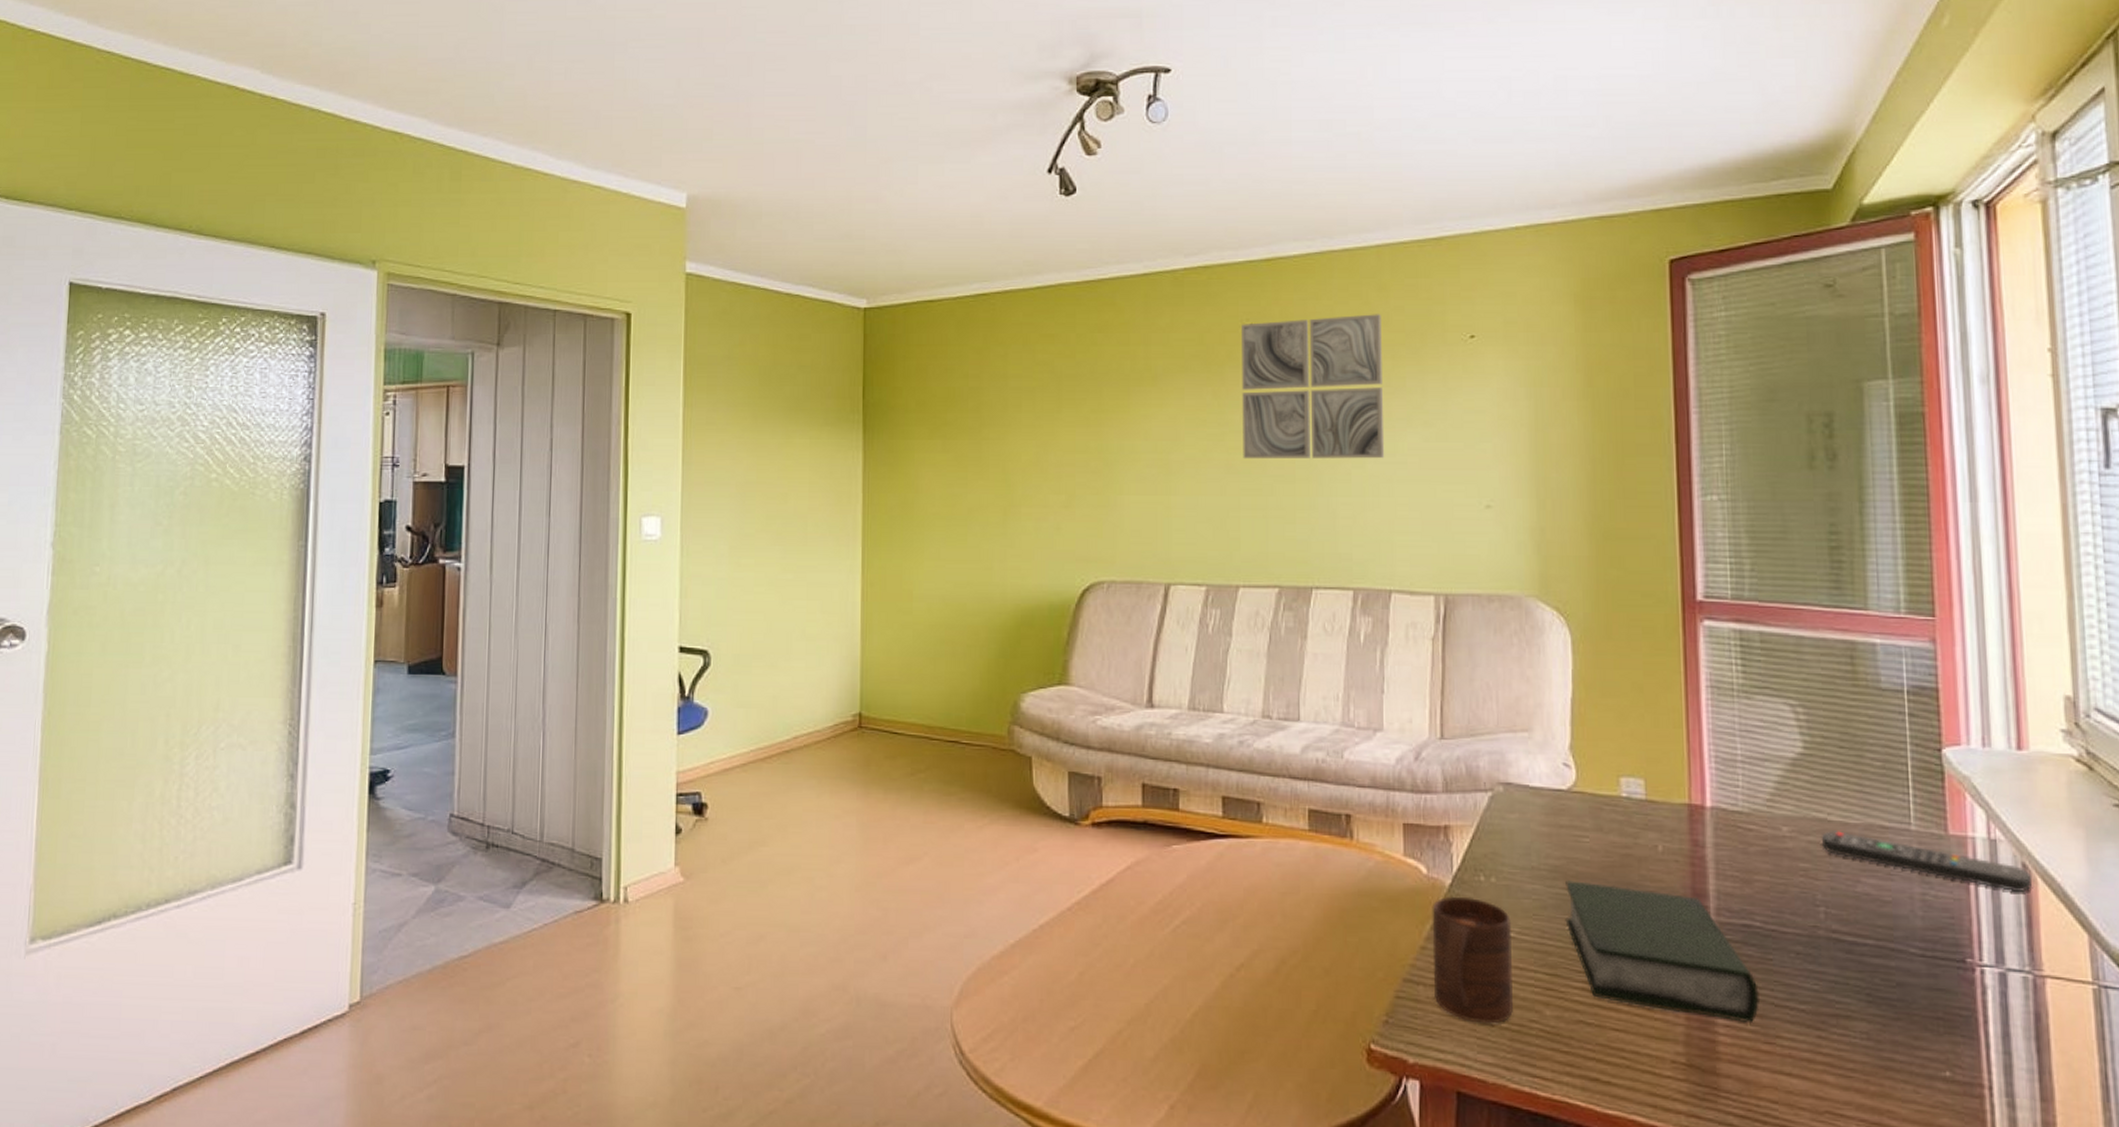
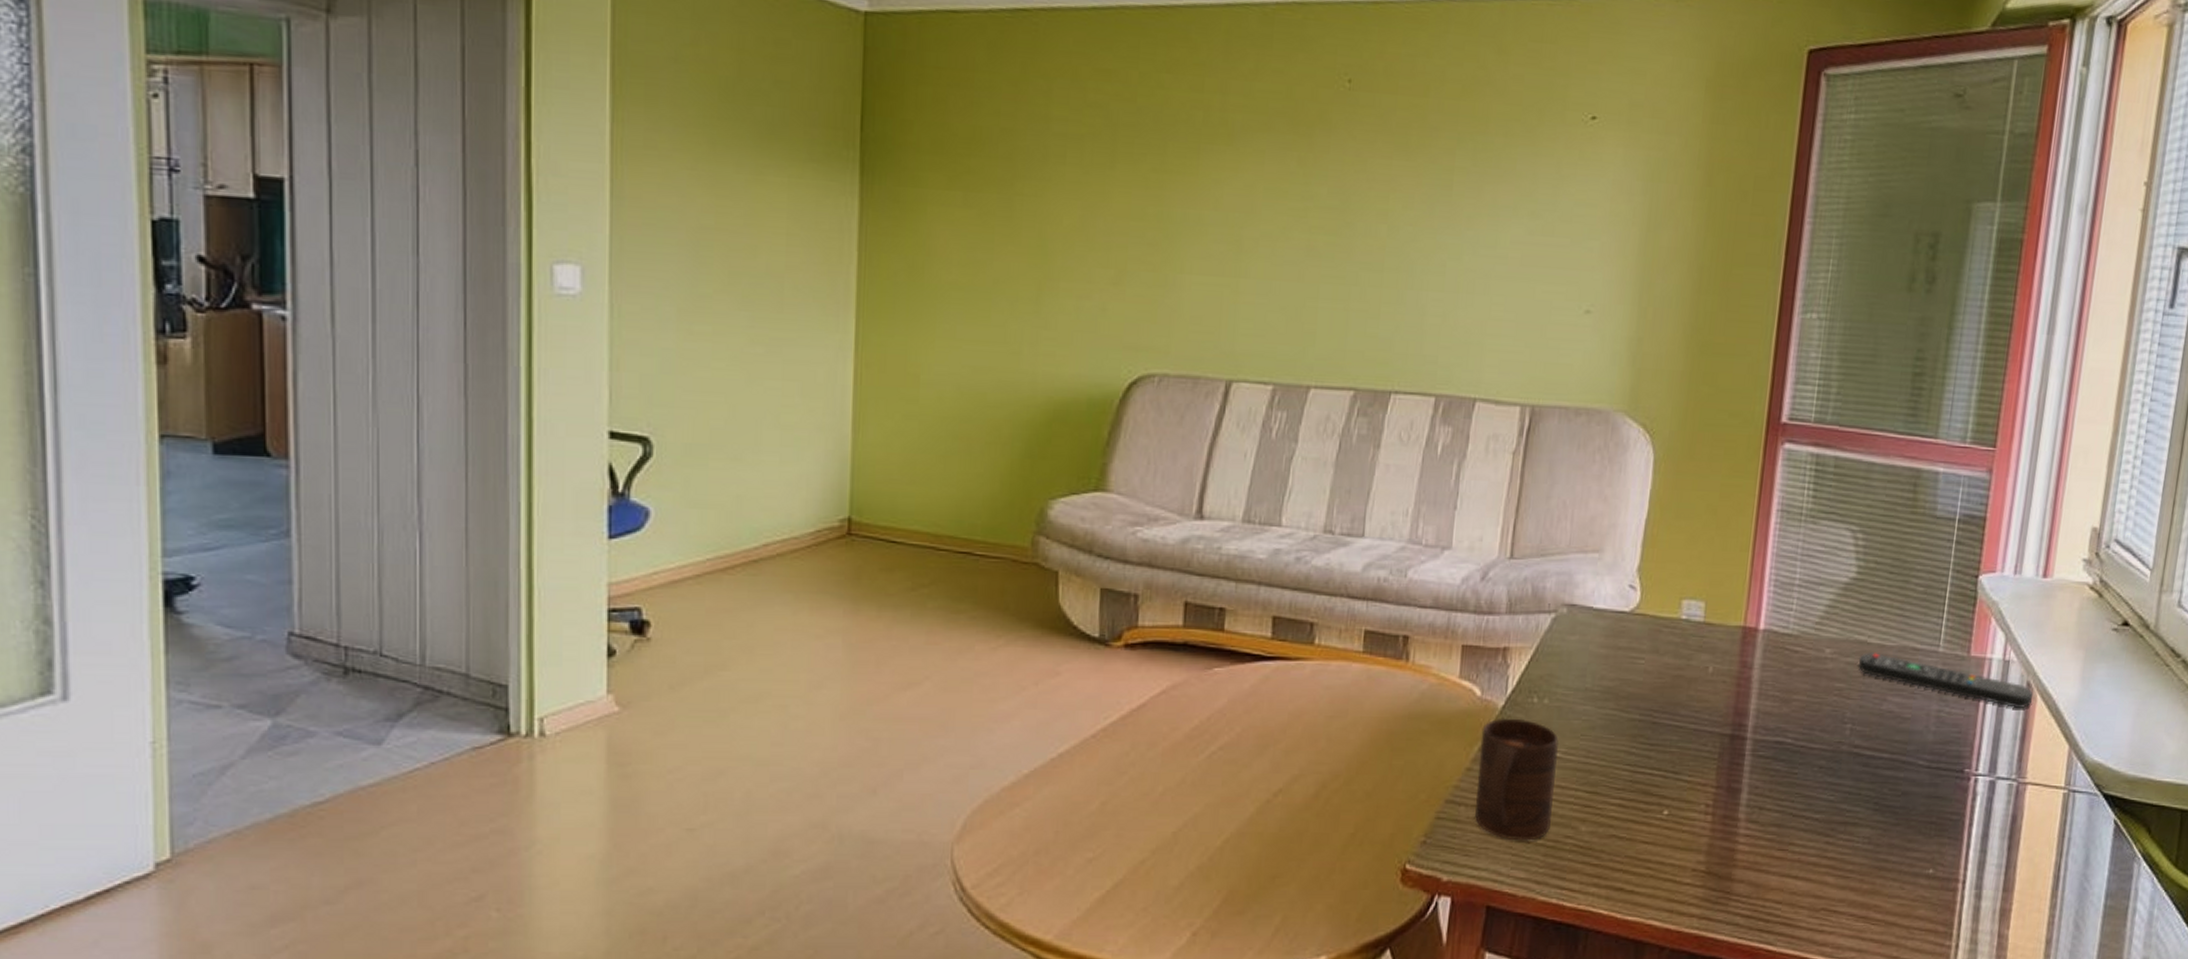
wall art: present [1242,314,1385,459] -> none [1327,78,1498,251]
book: present [1565,880,1761,1023] -> none [1611,701,1781,833]

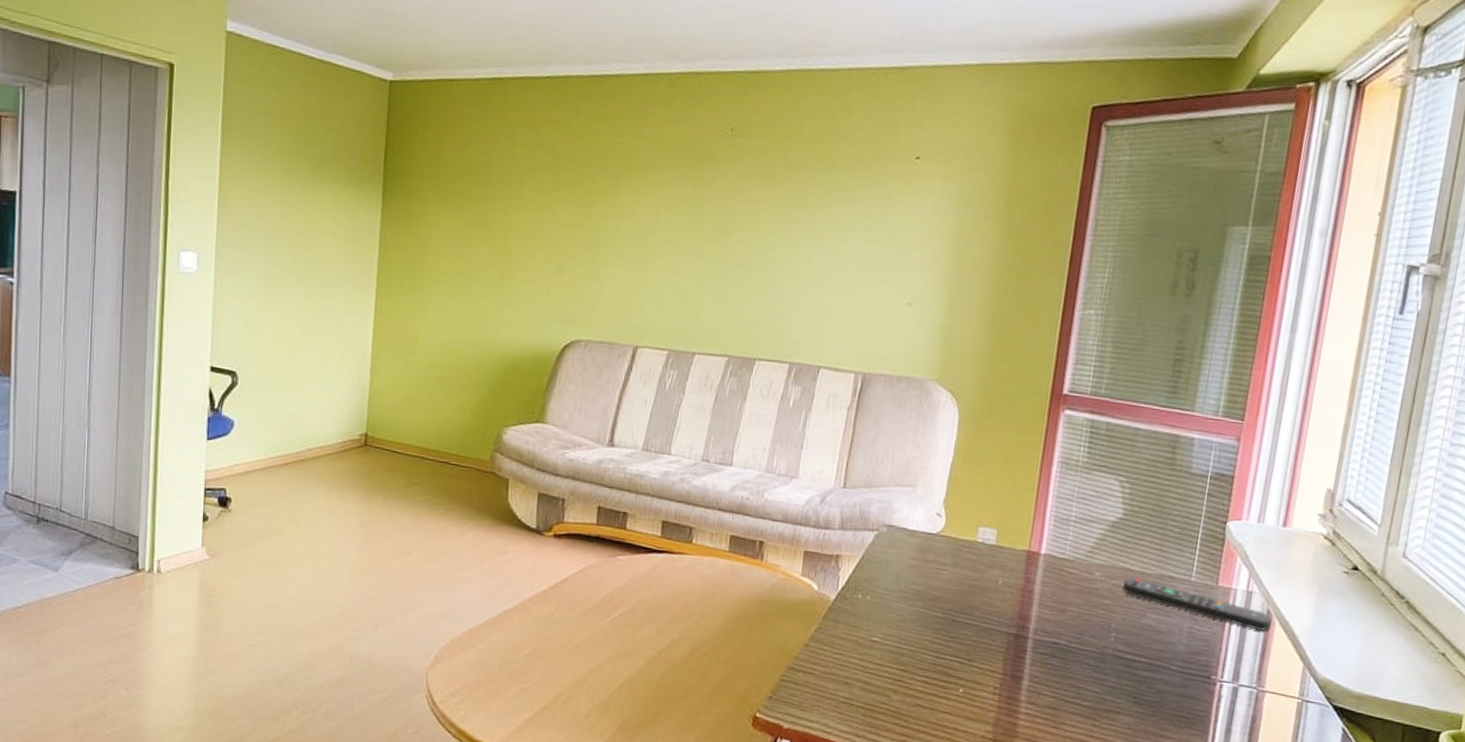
cup: present [1474,718,1559,841] -> none [809,608,877,703]

